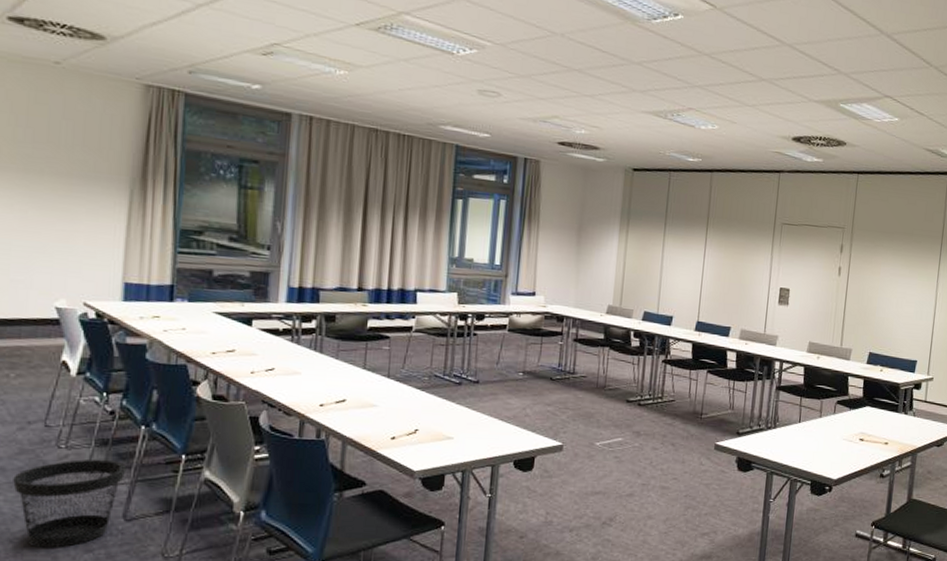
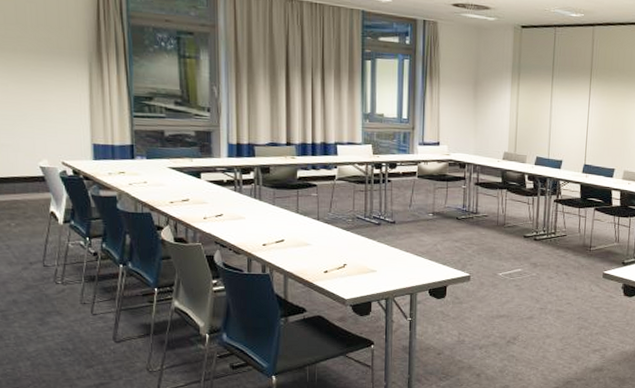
wastebasket: present [13,459,127,548] -> none [24,292,112,365]

